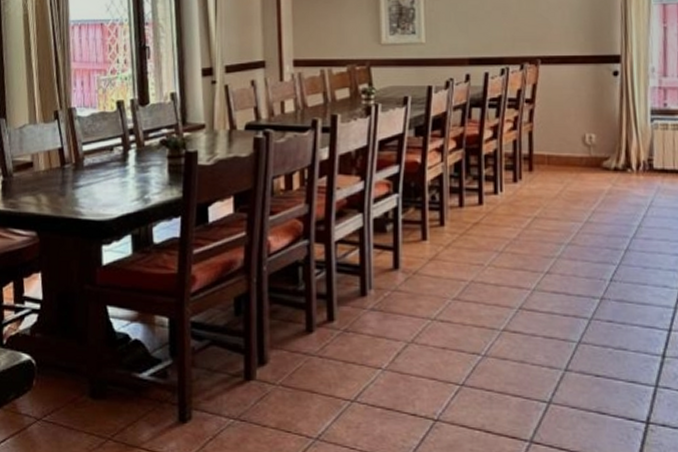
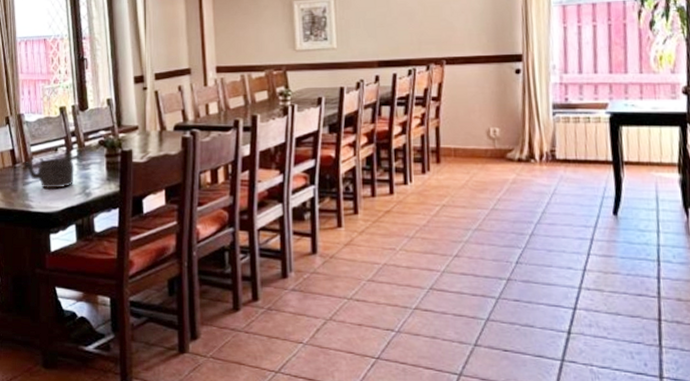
teapot: none [74,155,139,193] -> present [24,154,80,189]

